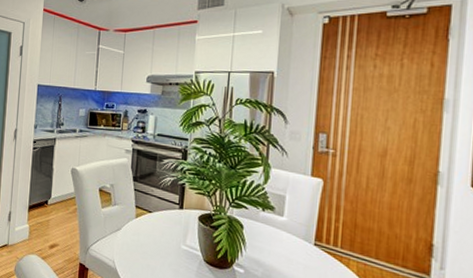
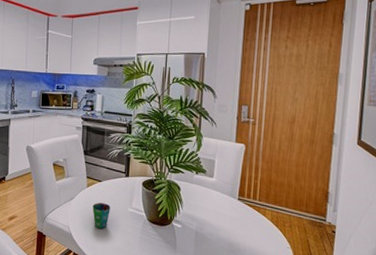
cup: none [140,236,161,267] -> present [92,203,111,229]

